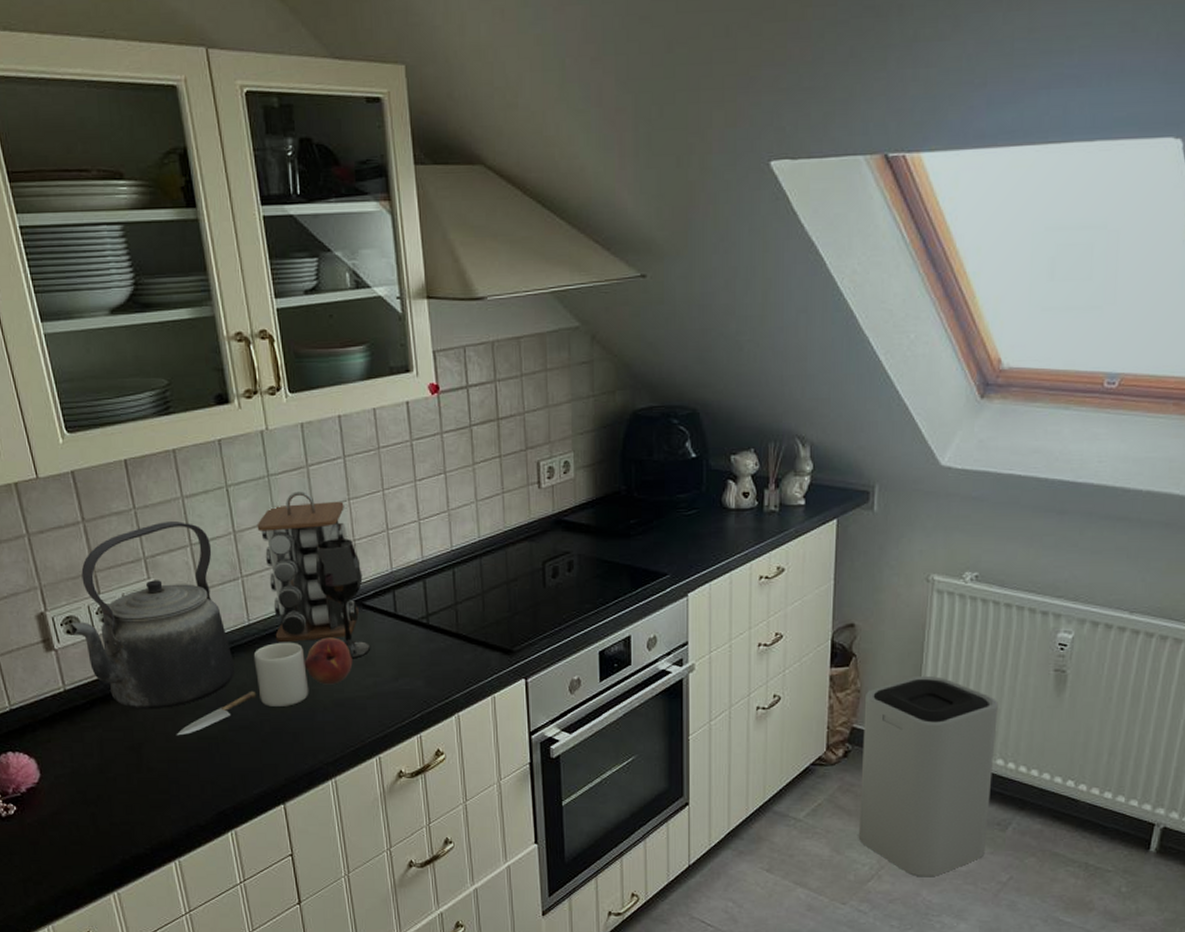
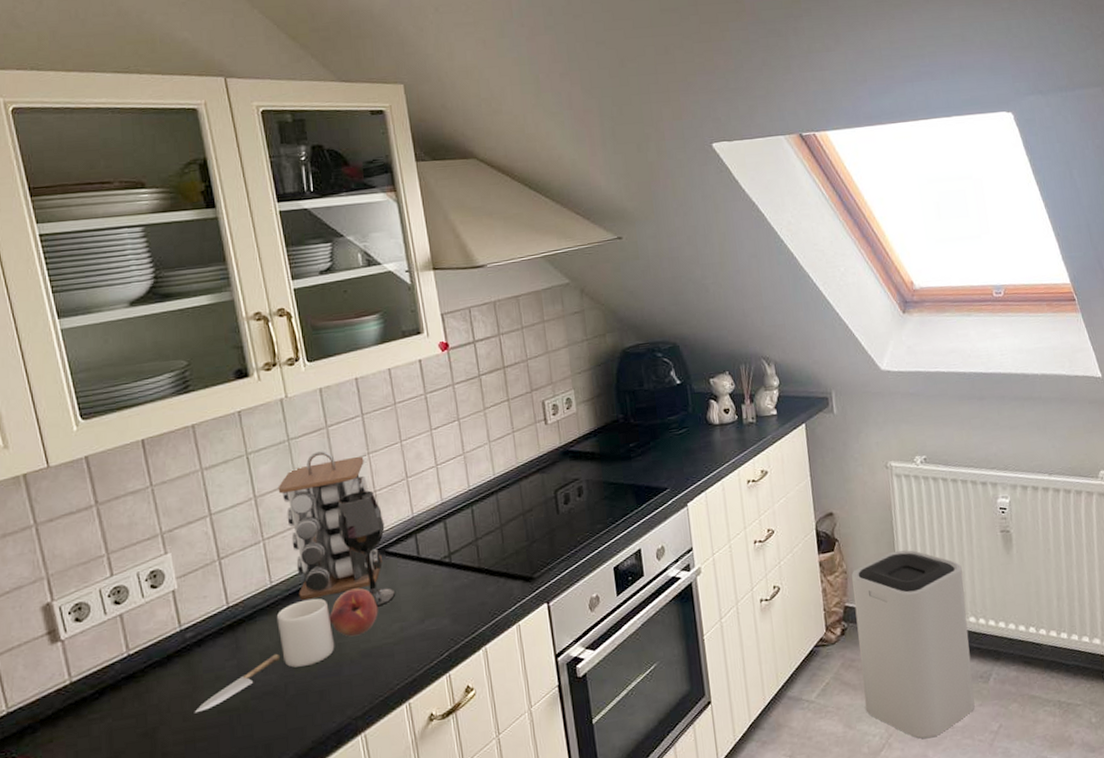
kettle: present [70,521,236,710] -> none [79,493,258,691]

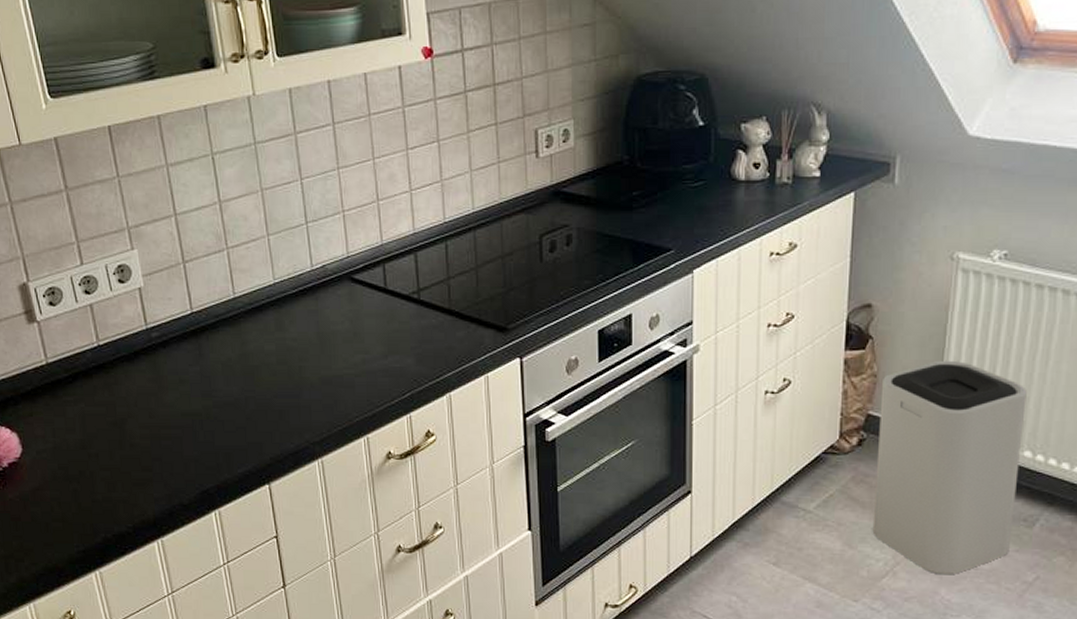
kitchen knife: present [194,653,281,714] -> none [159,366,242,412]
mug: present [276,598,335,668] -> none [238,316,296,385]
spice rack: present [278,451,382,600] -> none [243,160,347,316]
fruit: present [328,588,378,637] -> none [290,312,341,361]
wine glass: present [337,490,396,607] -> none [302,209,360,335]

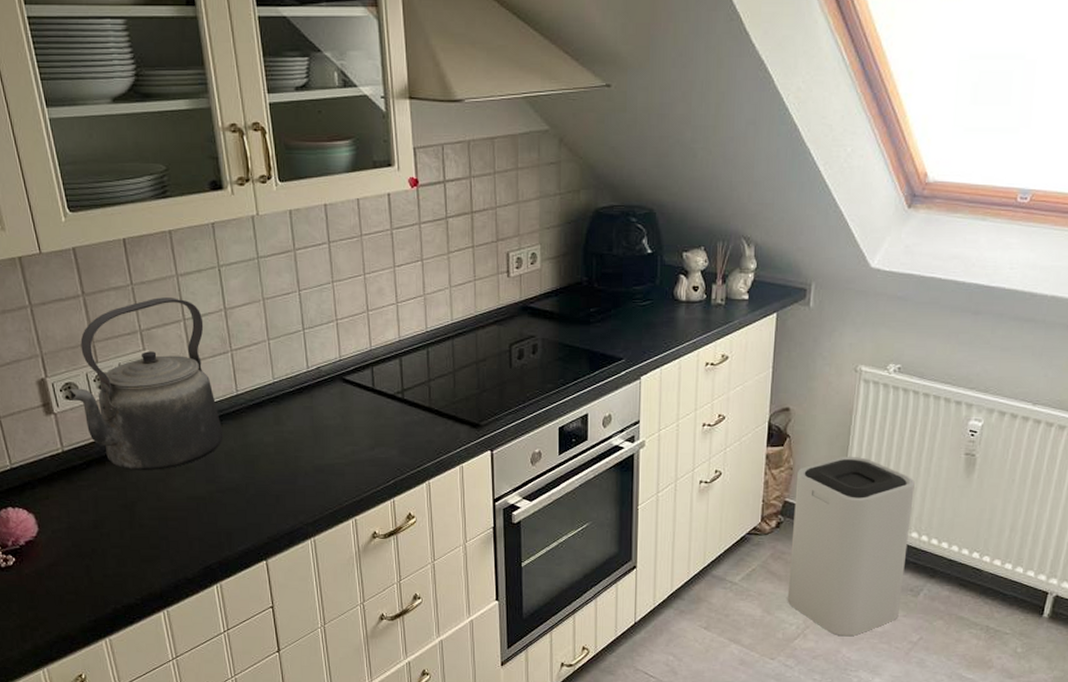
kettle: none [52,190,220,384] -> present [69,297,224,471]

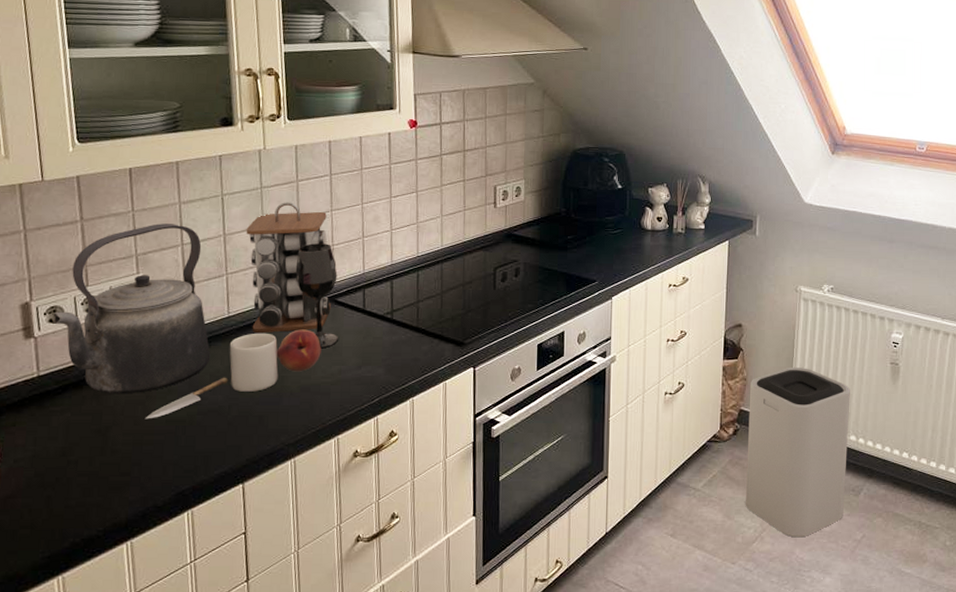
kitchen knife: none [167,456,243,496] -> present [144,377,229,419]
mug: none [241,411,292,472] -> present [229,333,279,393]
spice rack: none [246,273,339,412] -> present [246,202,331,333]
fruit: none [287,408,333,452] -> present [276,329,321,372]
wine glass: none [300,318,350,429] -> present [295,243,339,349]

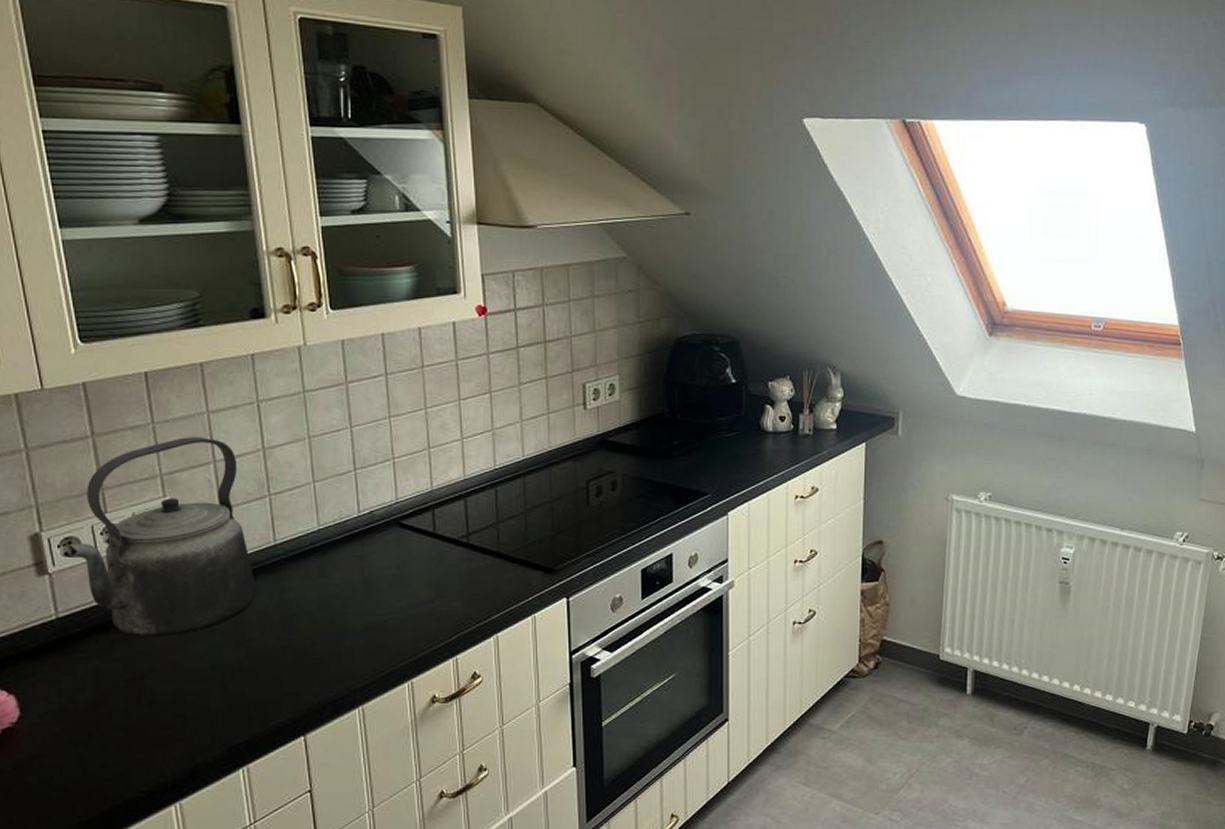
kitchen knife: present [144,377,229,419] -> none [185,615,280,665]
mug: present [229,333,279,393] -> none [278,562,338,632]
spice rack: present [246,202,331,333] -> none [289,408,395,563]
fruit: present [276,329,321,372] -> none [333,557,387,607]
wine glass: present [295,243,339,349] -> none [350,457,407,580]
trash can: present [745,366,850,538] -> none [889,589,1012,784]

